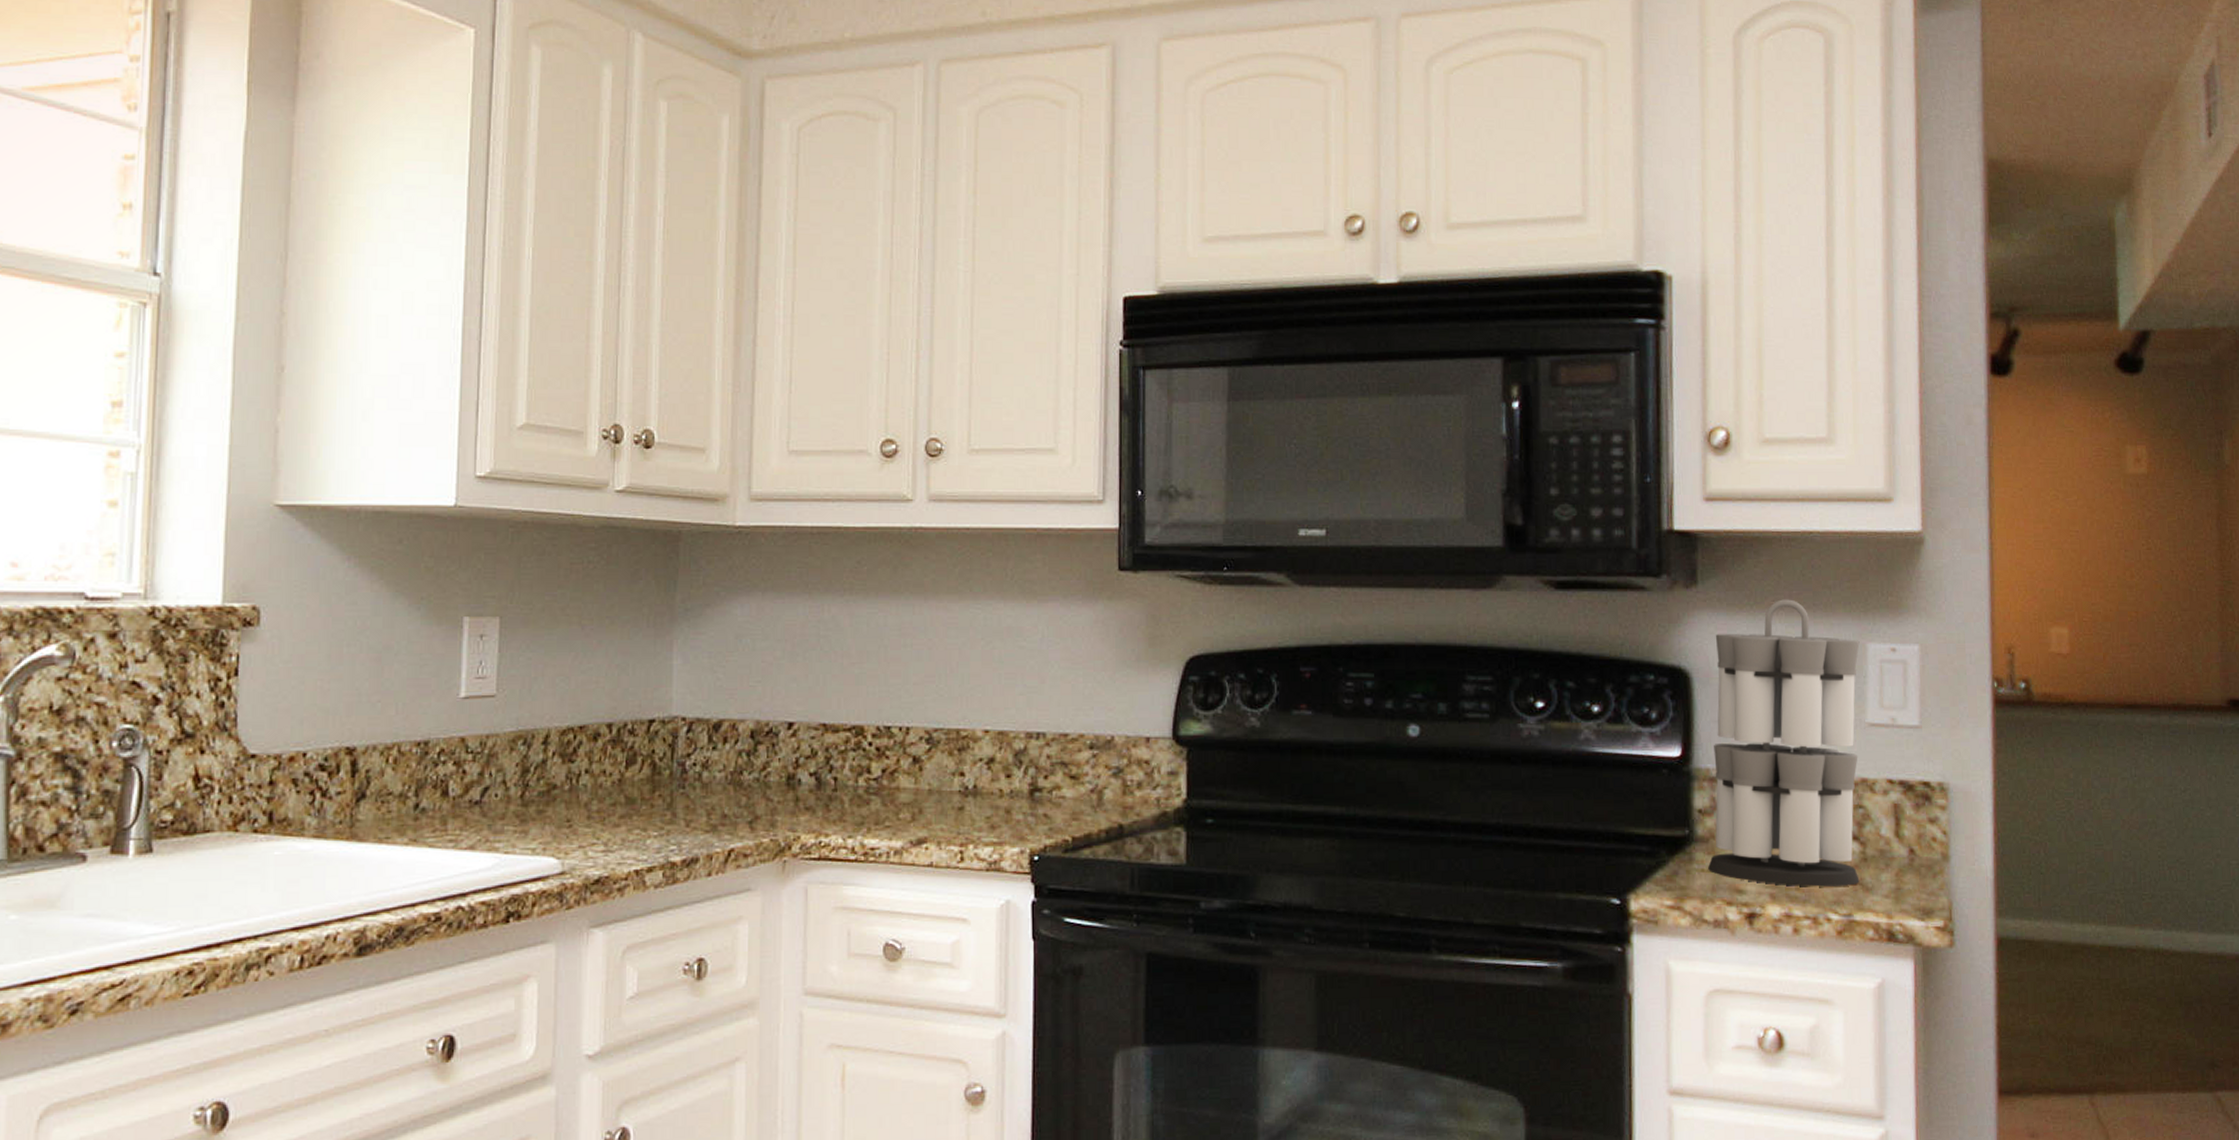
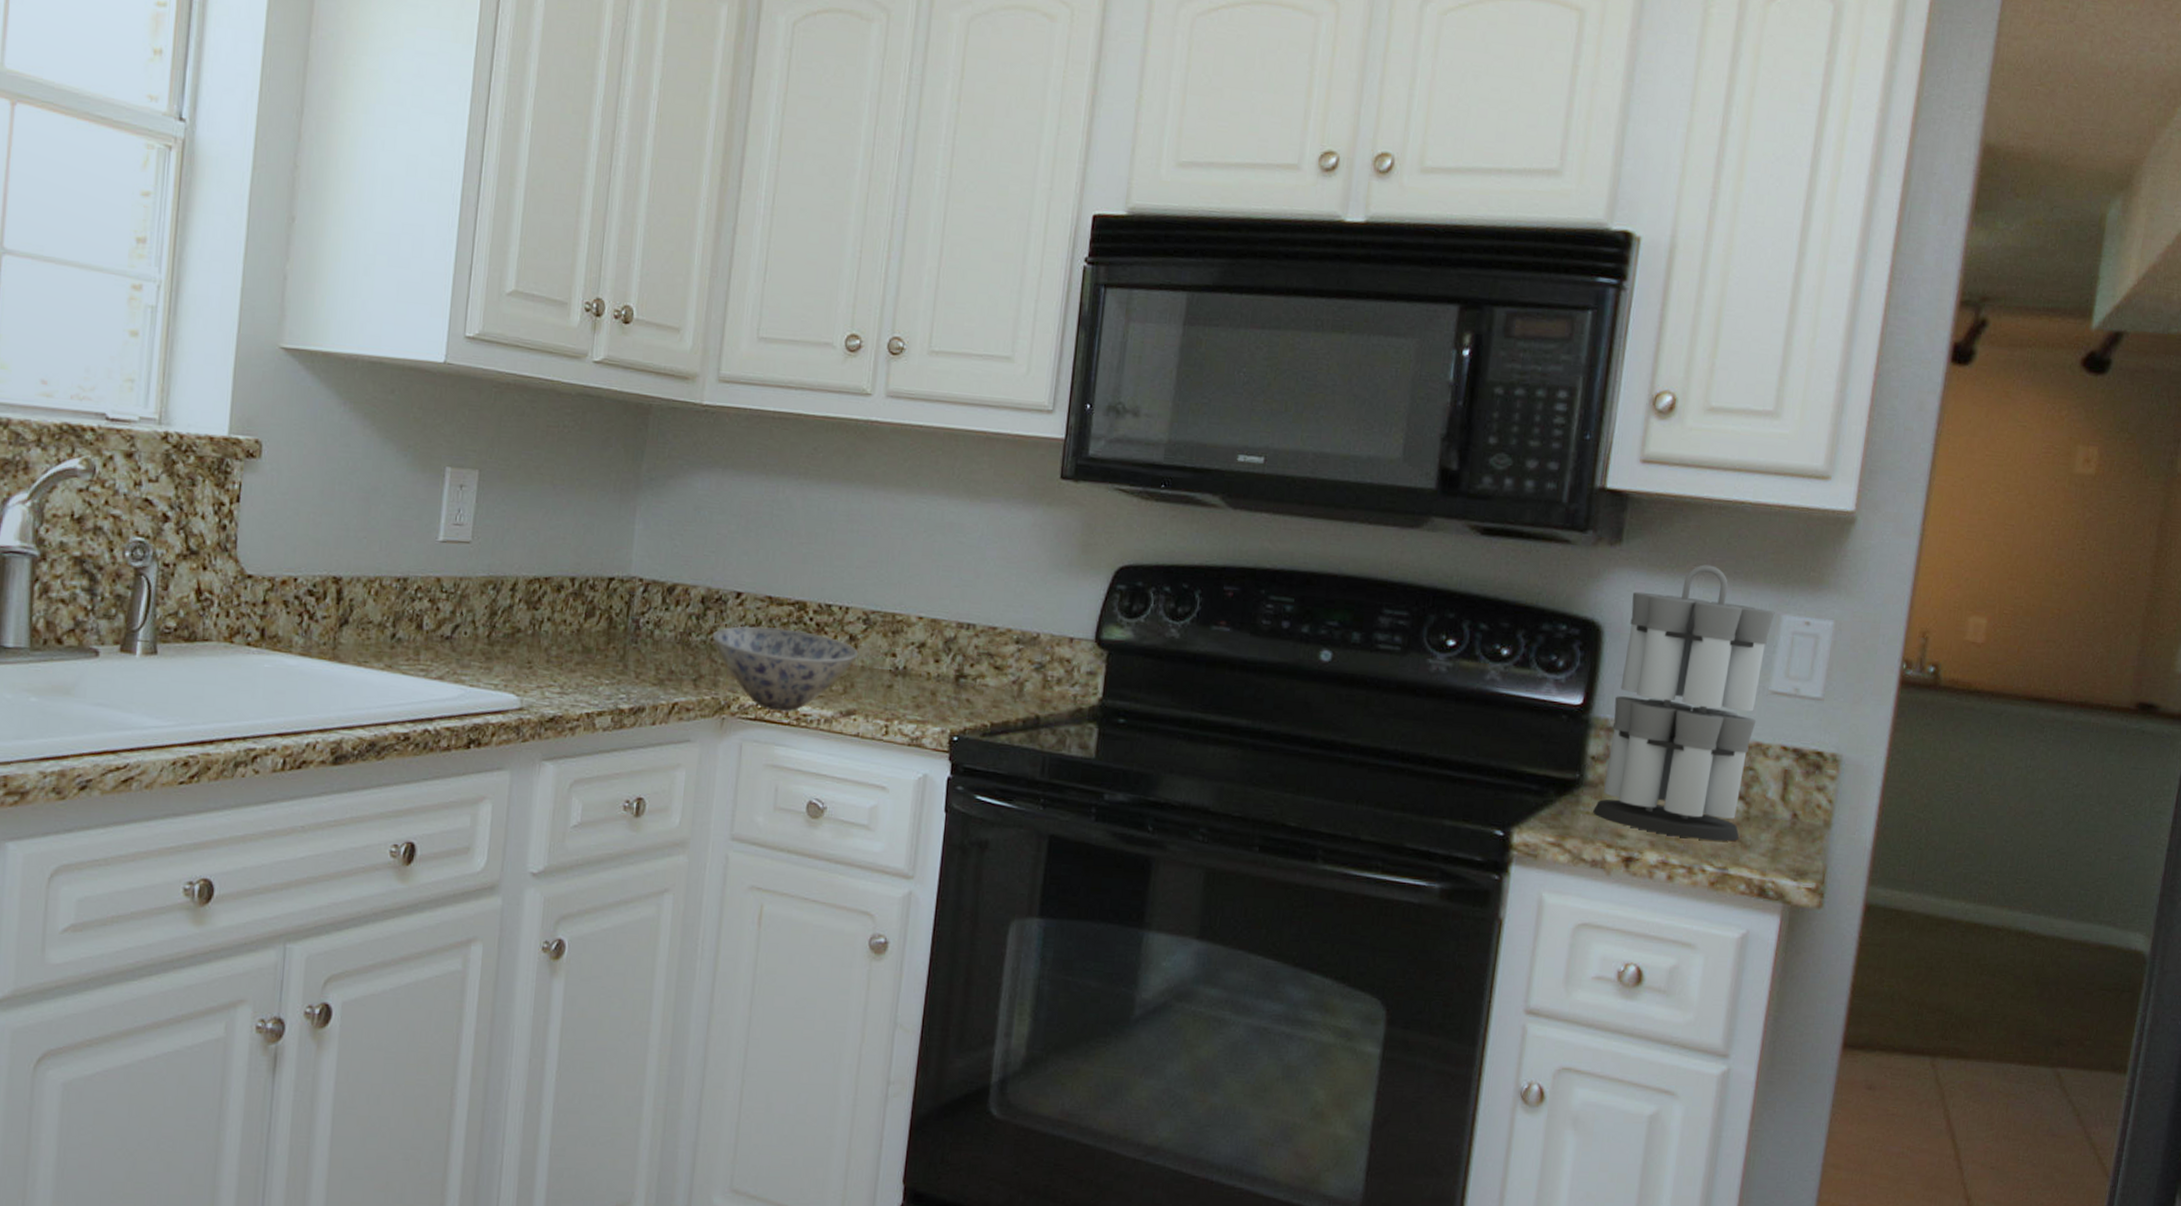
bowl: none [765,757,924,848] -> present [712,626,859,712]

